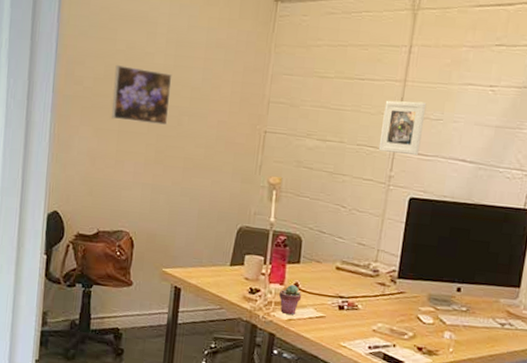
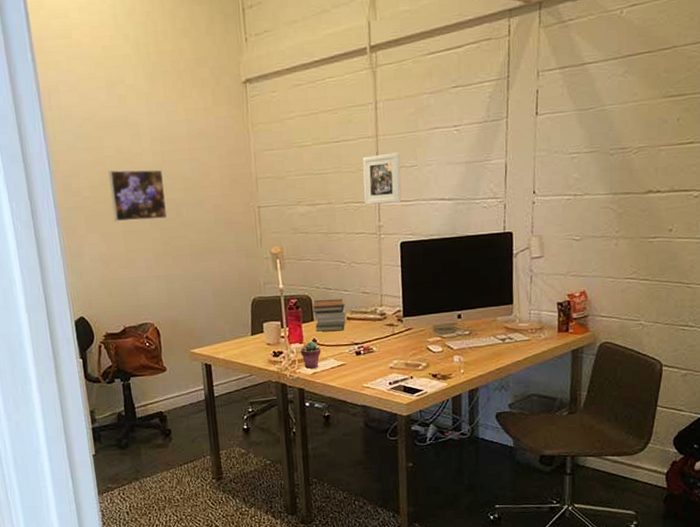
book stack: none [301,242,338,280] -> present [313,299,346,332]

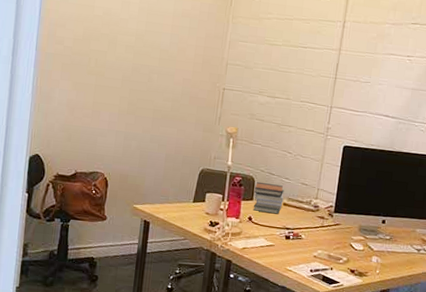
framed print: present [108,169,168,222] -> none [89,28,144,81]
potted succulent: present [301,341,321,369] -> none [235,218,255,244]
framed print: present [362,152,402,205] -> none [318,65,357,112]

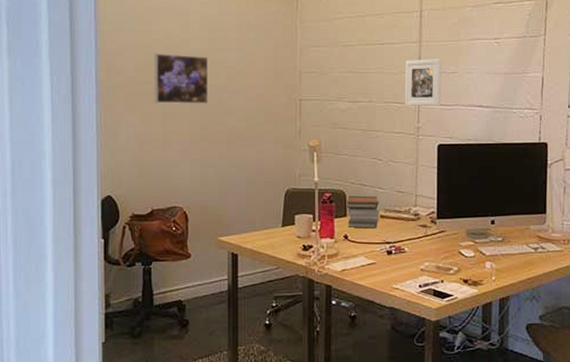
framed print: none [89,28,144,81] -> present [154,54,209,104]
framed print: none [318,65,357,112] -> present [404,59,442,107]

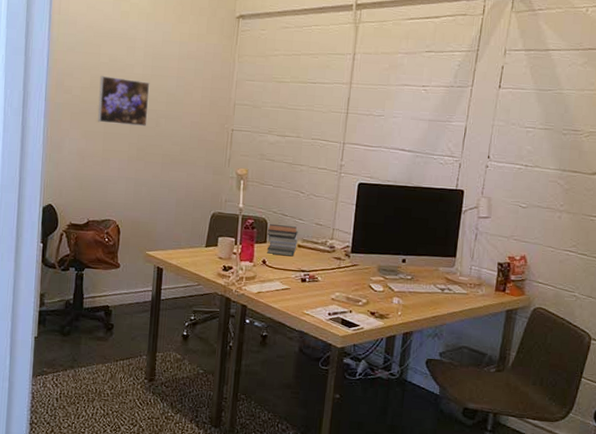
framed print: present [404,59,442,107] -> none [330,100,370,147]

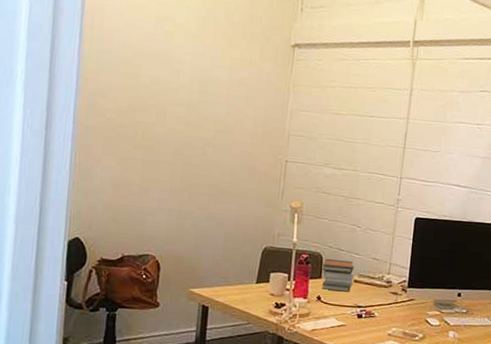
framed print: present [98,76,150,126] -> none [136,99,197,155]

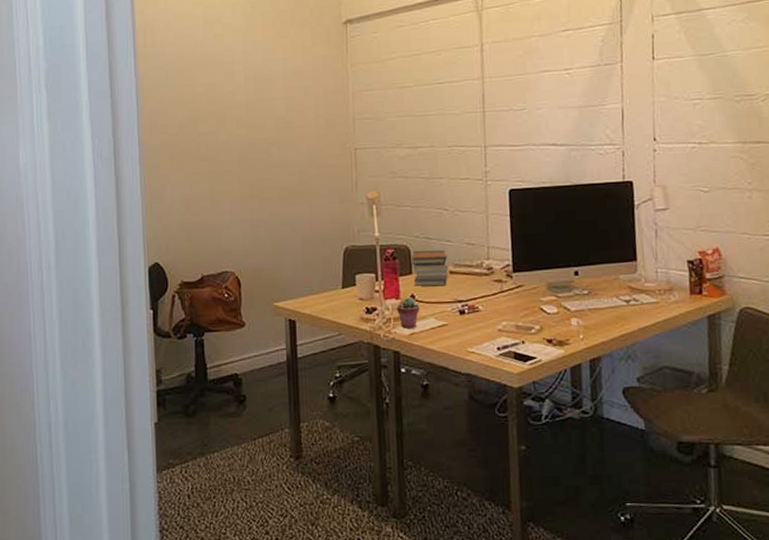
potted succulent: none [303,298,324,325] -> present [397,297,420,328]

